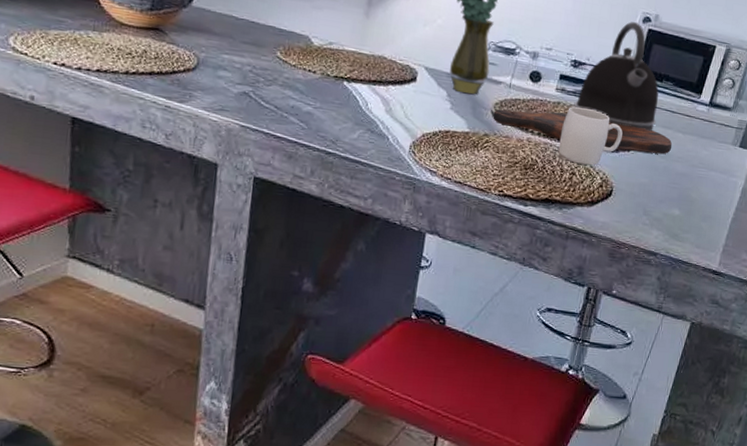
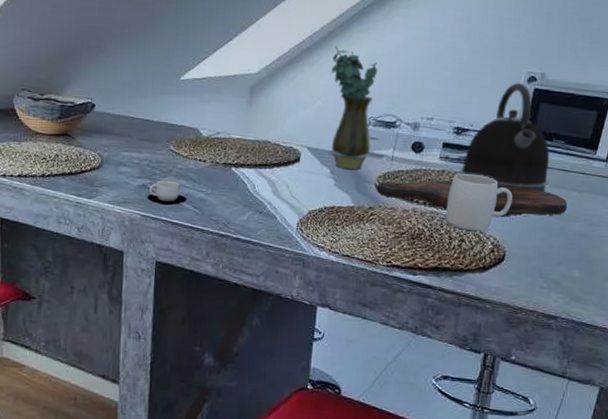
cup: none [247,88,293,117] -> present [146,180,187,206]

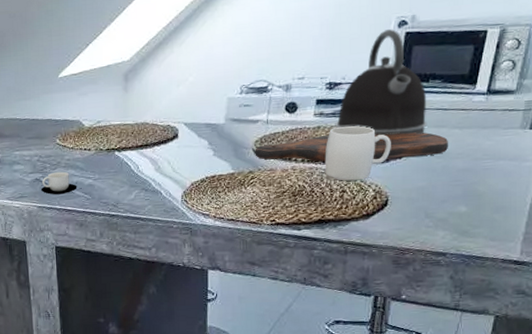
vase: present [331,46,378,170] -> none [199,22,245,139]

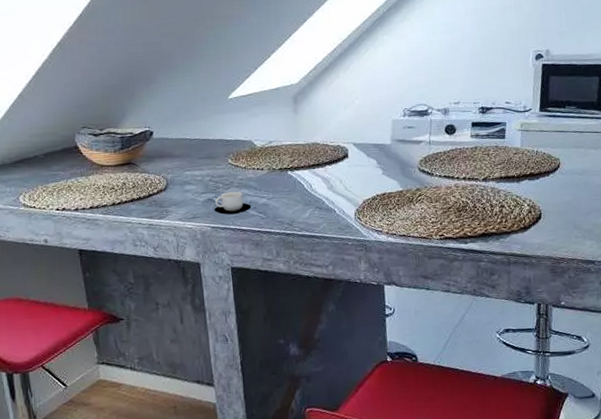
cutting board: present [255,132,449,163] -> none [420,152,588,180]
mug: present [324,125,391,181] -> none [483,146,540,197]
kettle: present [335,28,427,135] -> none [490,60,568,155]

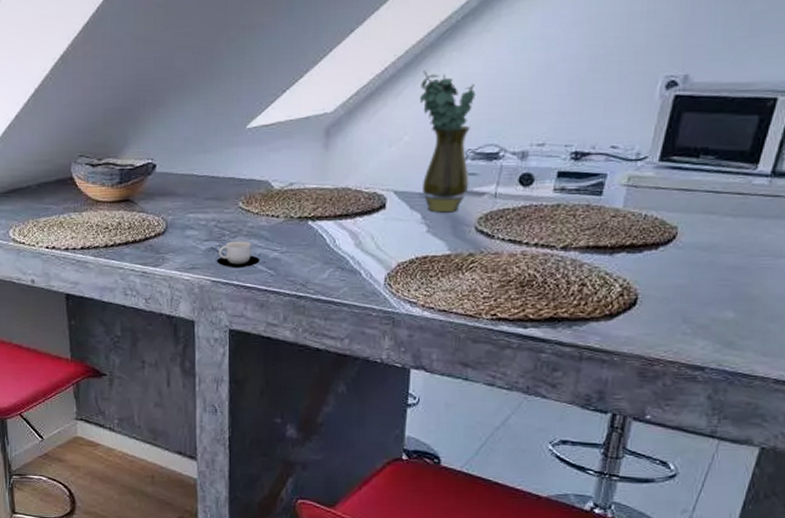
vase: none [363,49,410,158] -> present [419,70,476,213]

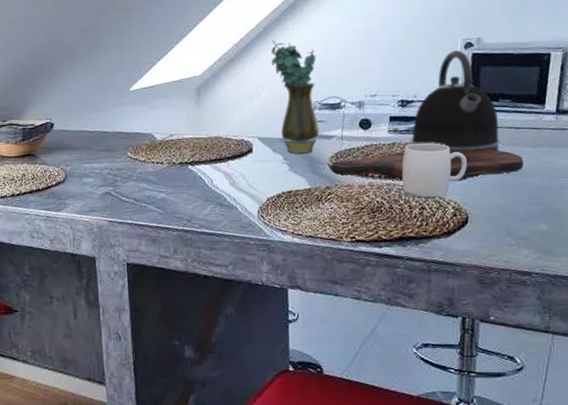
cup: present [216,241,260,268] -> none [111,185,150,209]
cutting board: none [477,216,719,249] -> present [330,150,524,179]
mug: none [562,205,647,272] -> present [401,142,467,198]
kettle: none [578,89,695,221] -> present [409,49,501,153]

